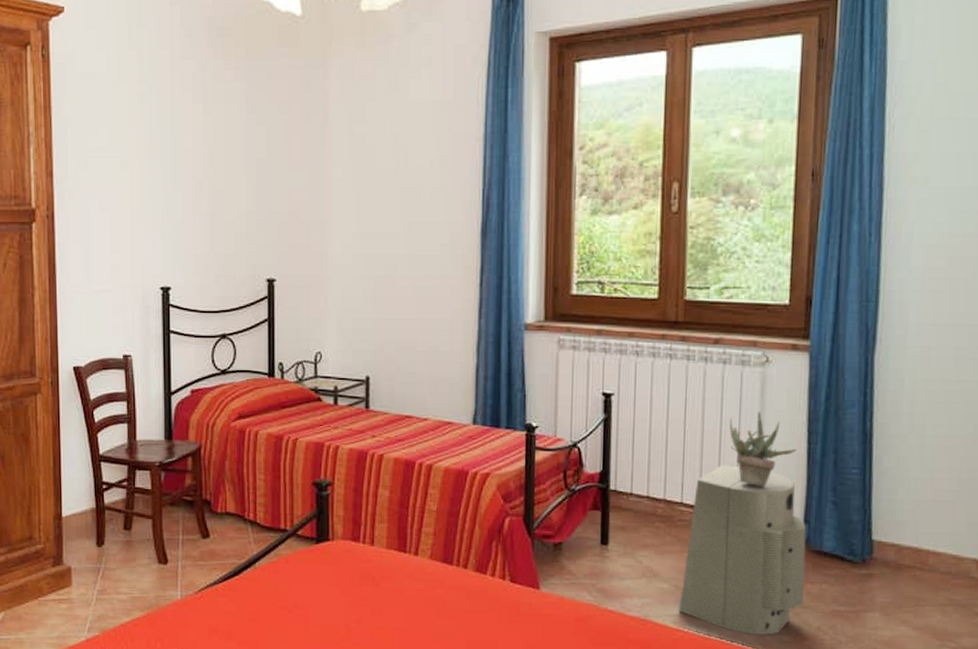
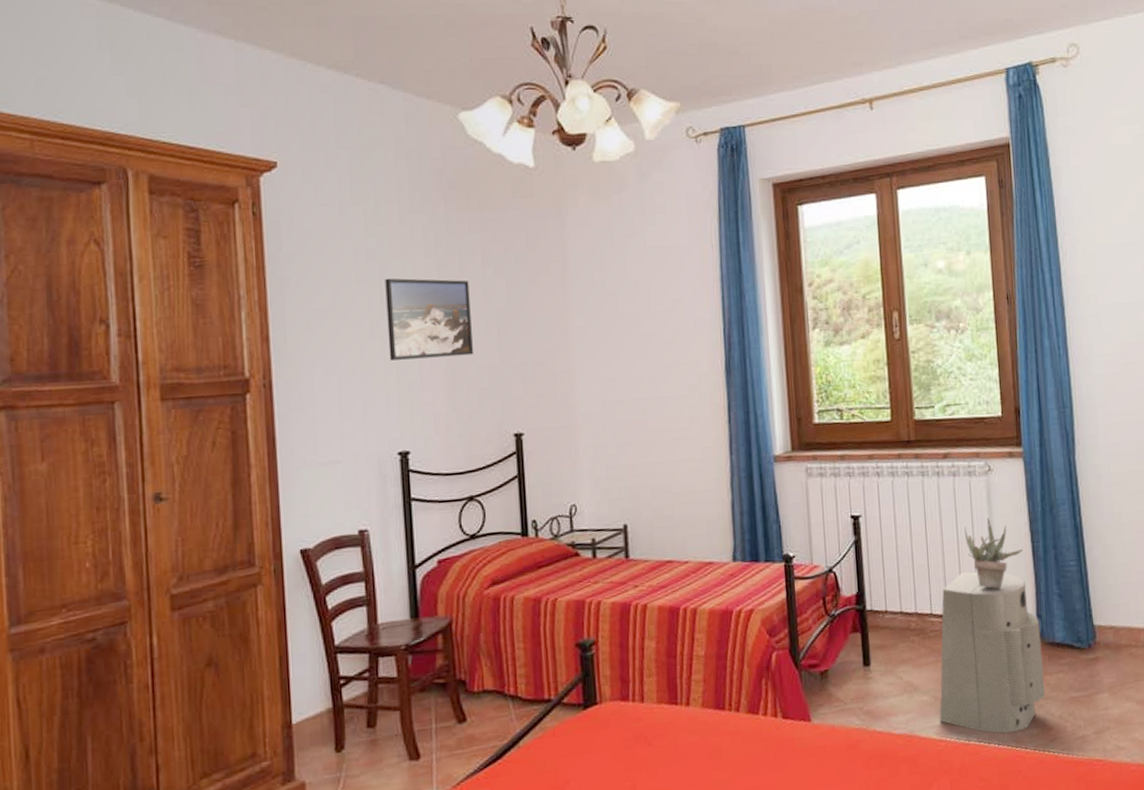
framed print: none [155,122,234,201] -> present [385,278,474,360]

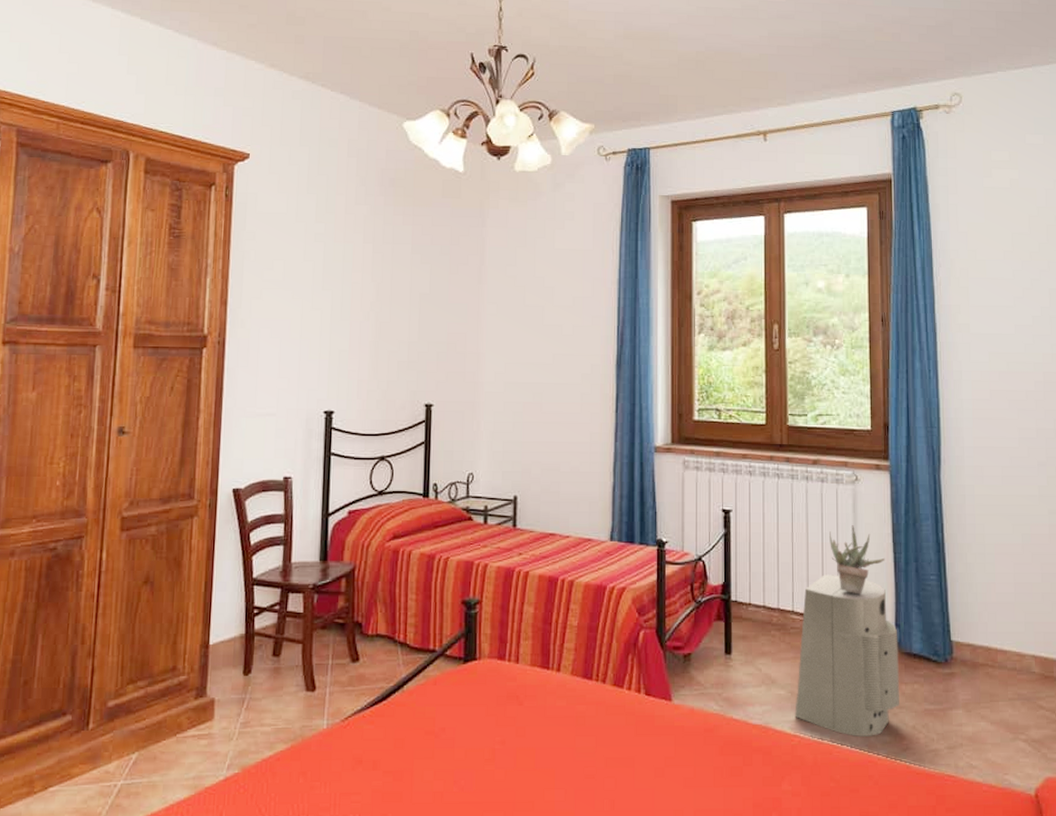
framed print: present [385,278,474,360] -> none [325,258,398,331]

